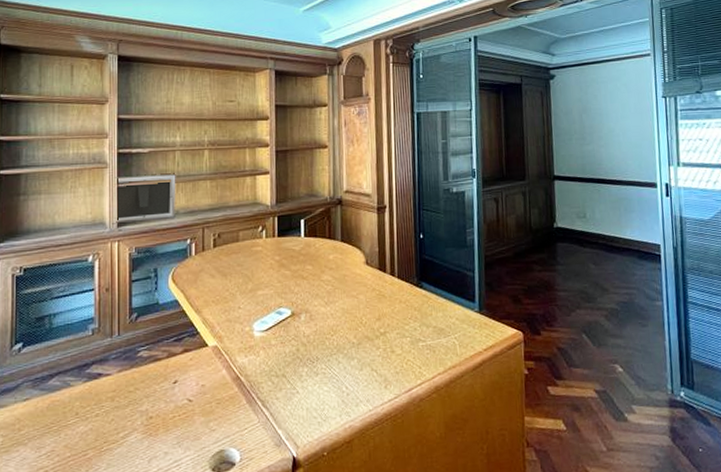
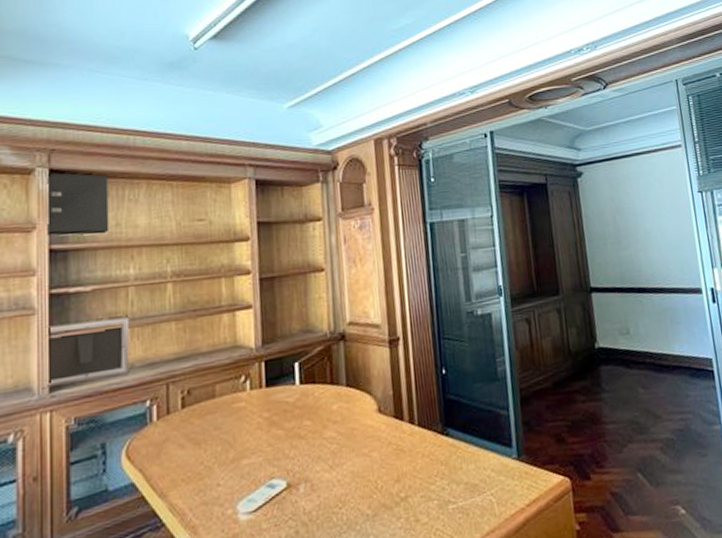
binder: none [116,58,162,109] -> present [47,172,109,236]

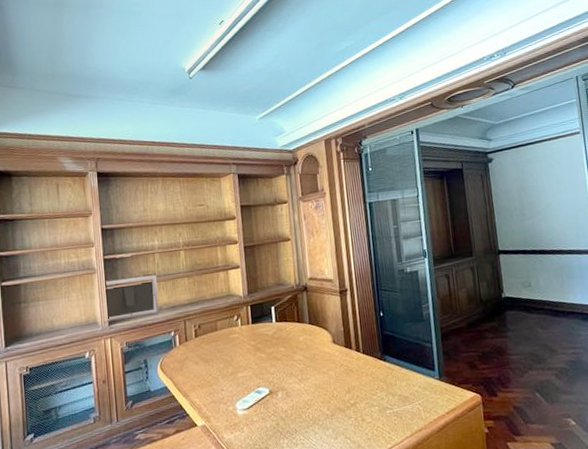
binder: present [47,172,109,236] -> none [96,174,140,219]

